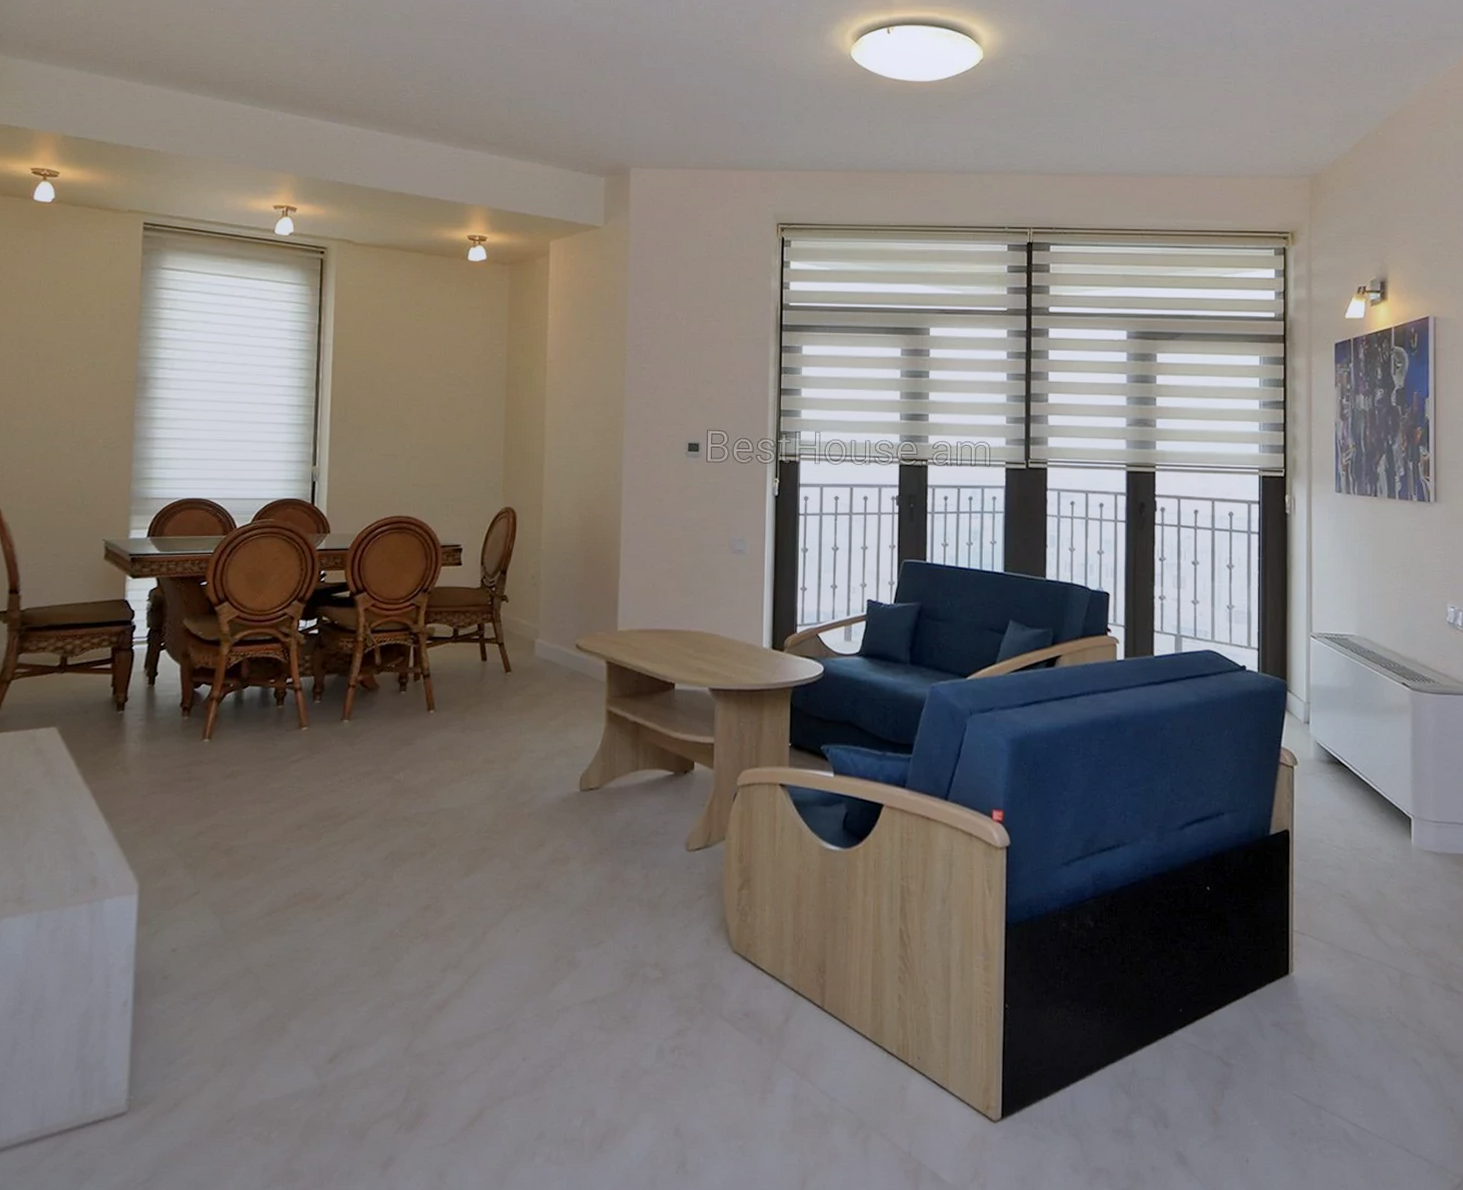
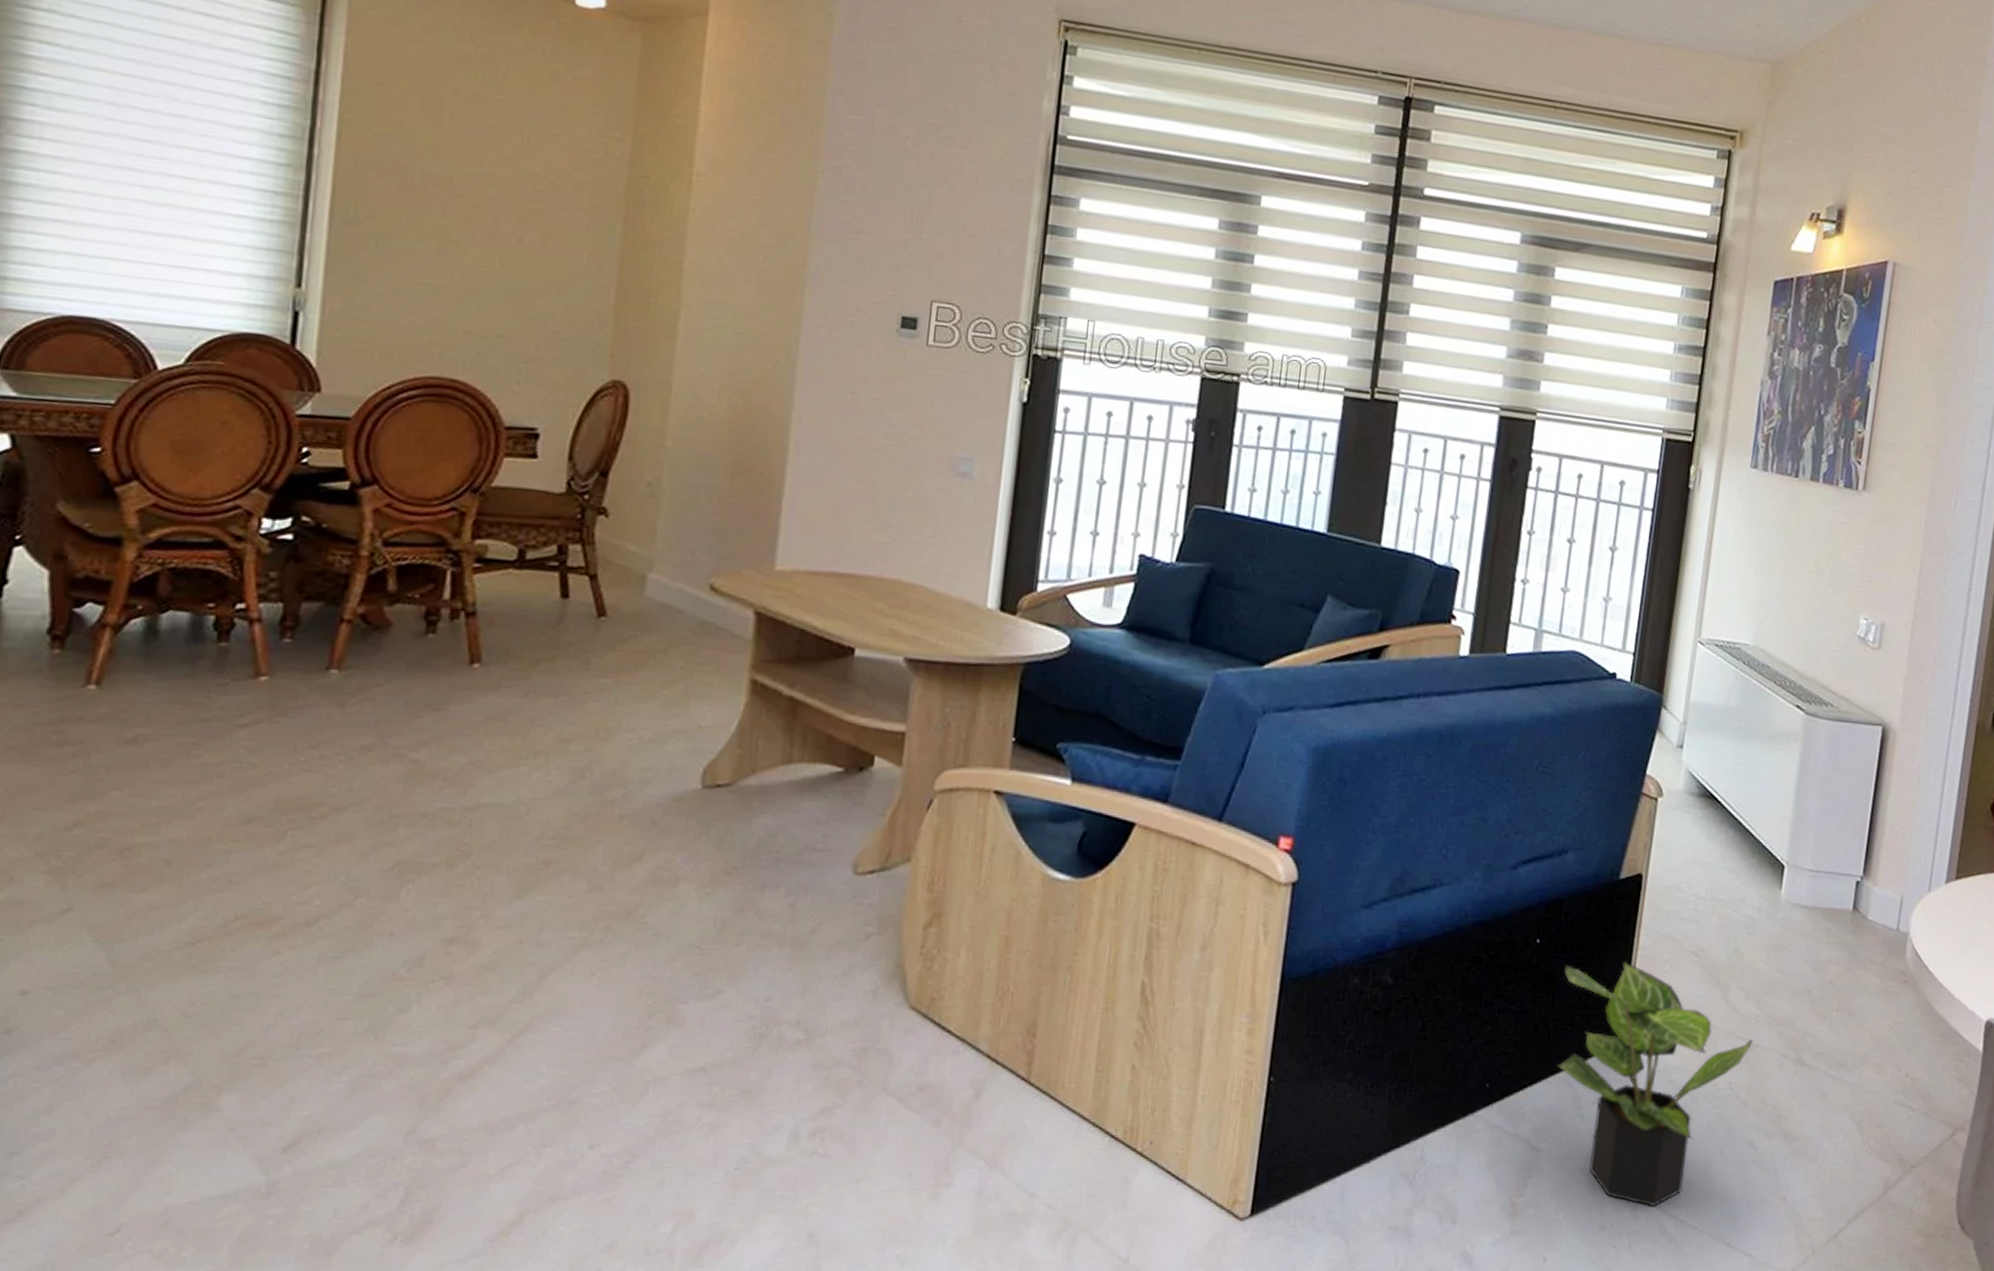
potted plant: none [1232,902,1405,1115] -> present [1555,959,1753,1206]

